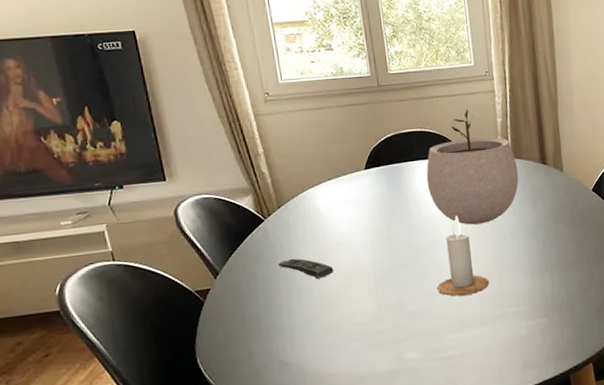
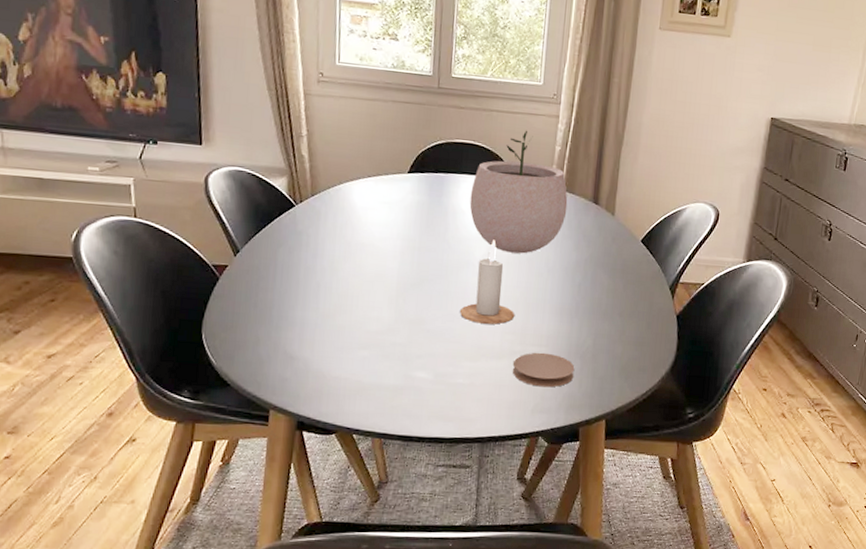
remote control: present [278,258,334,279] -> none [301,250,357,277]
coaster: none [496,311,556,345] -> present [513,352,575,388]

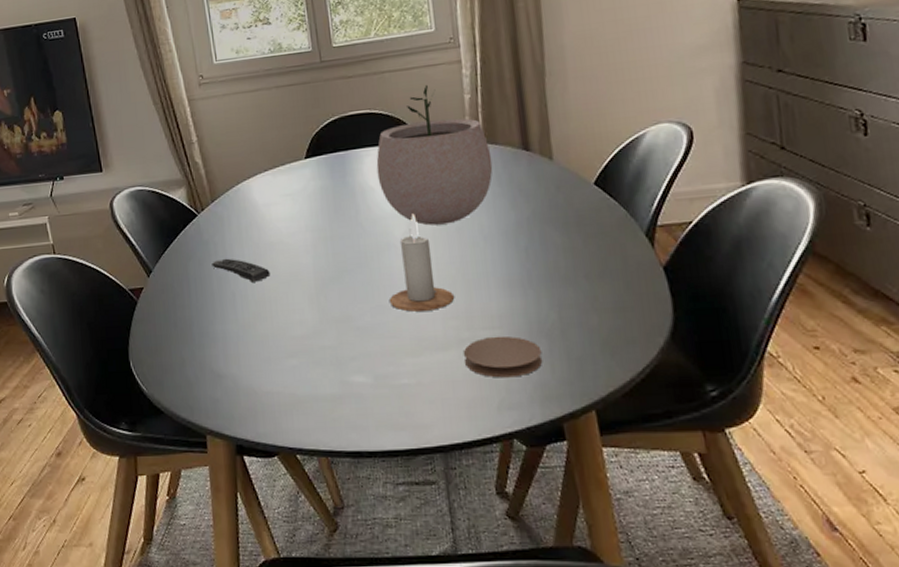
remote control: none [301,250,357,277] -> present [212,258,271,282]

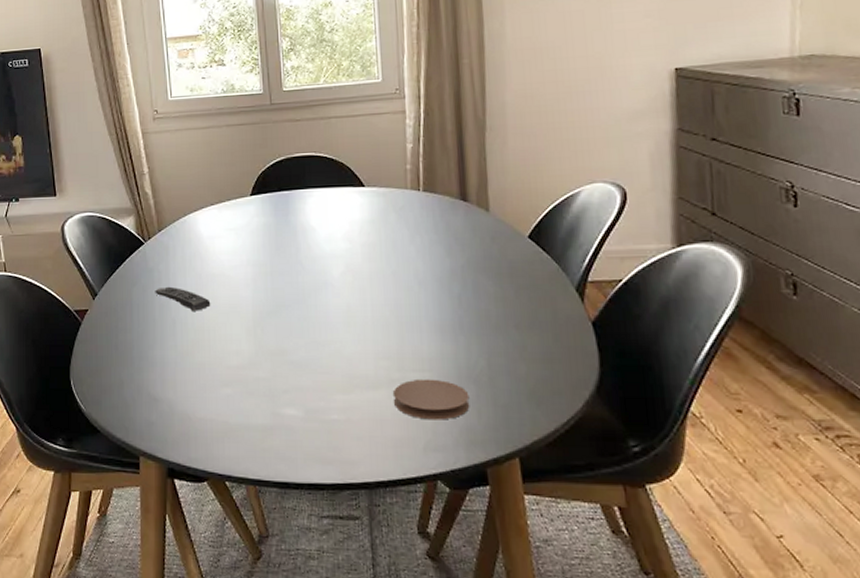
plant pot: present [376,84,493,226] -> none [318,132,431,267]
candle: present [388,213,455,312] -> none [323,255,388,350]

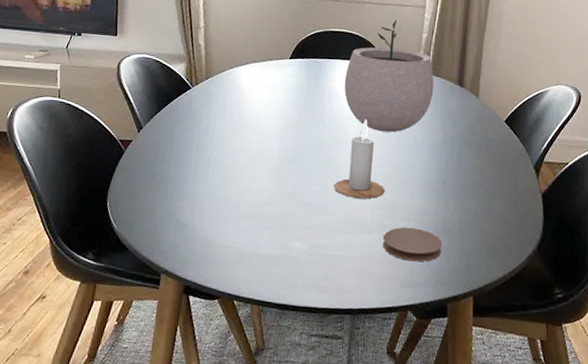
remote control: present [155,286,211,311] -> none [195,128,243,152]
plant pot: none [318,132,431,267] -> present [344,19,434,133]
candle: none [323,255,388,350] -> present [333,119,385,199]

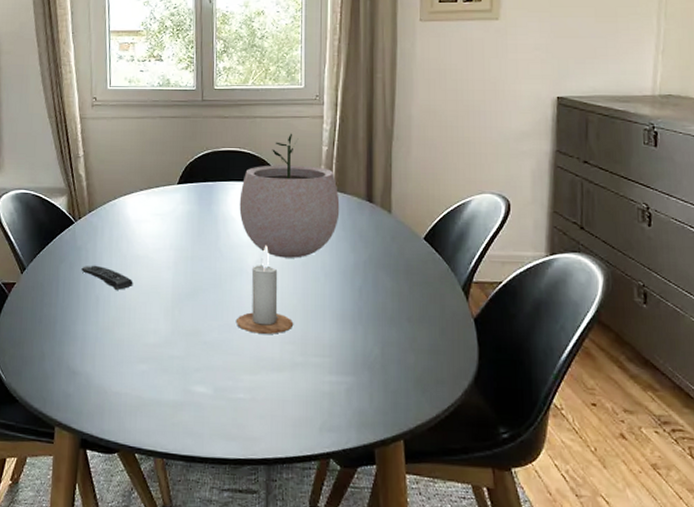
remote control: none [195,128,243,152] -> present [81,265,133,290]
coaster: present [383,227,443,262] -> none [296,363,363,403]

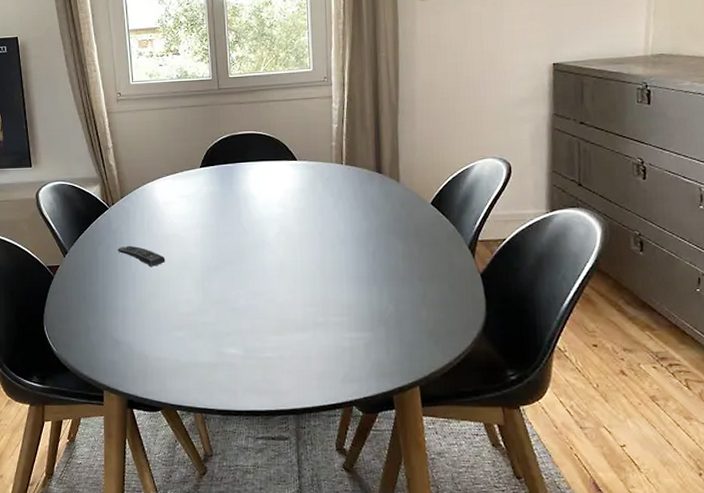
candle: present [235,245,294,334] -> none [260,218,314,298]
plant pot: present [239,133,340,258] -> none [258,114,352,229]

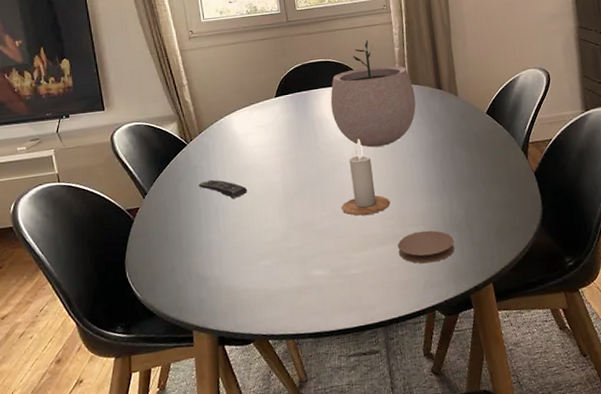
plant pot: none [258,114,352,229] -> present [330,40,416,148]
candle: none [260,218,314,298] -> present [341,138,391,216]
coaster: none [318,322,381,356] -> present [398,230,455,264]

